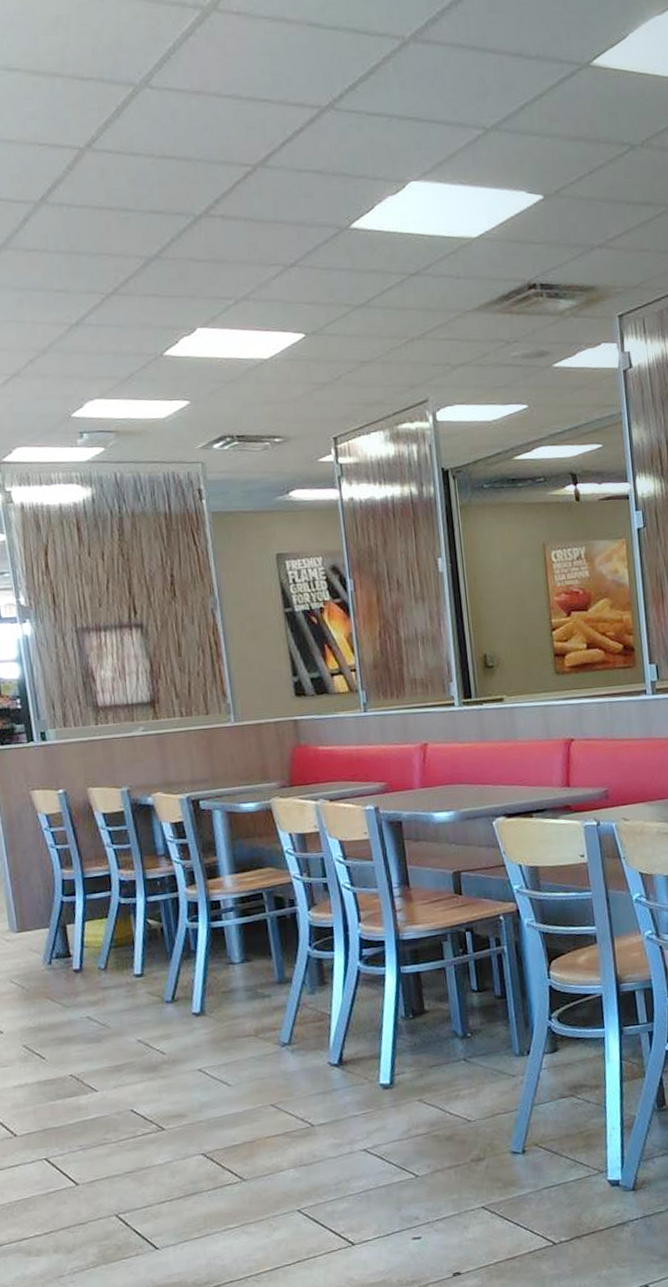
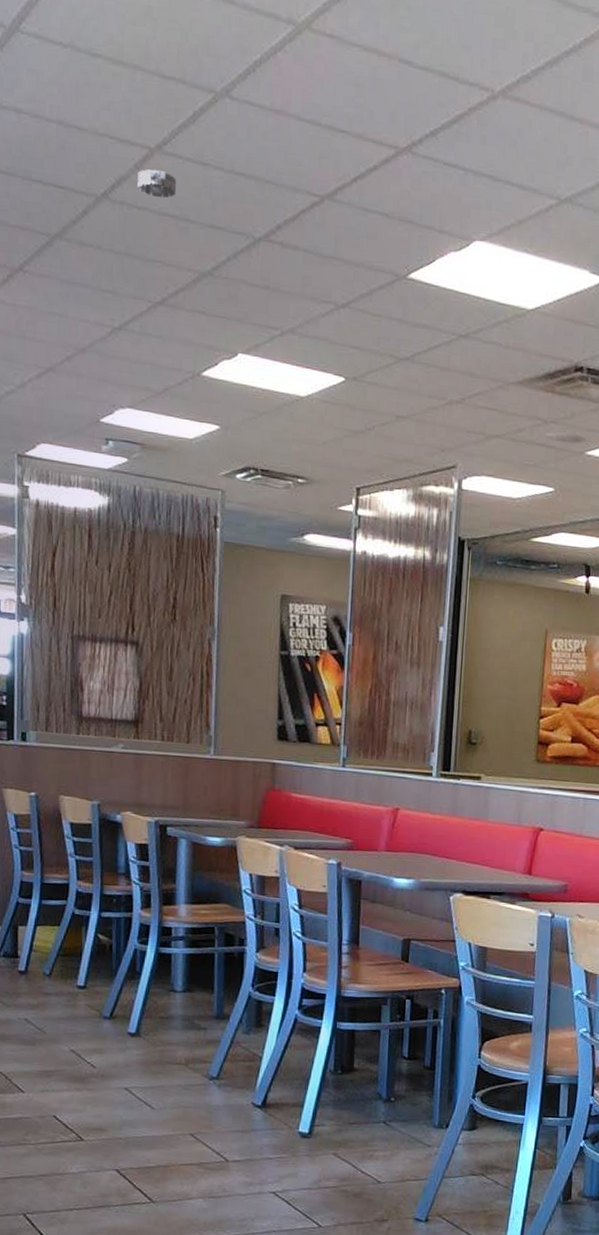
smoke detector: none [72,167,112,194] -> present [137,169,177,199]

